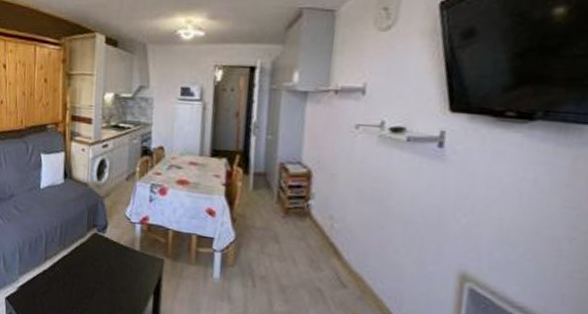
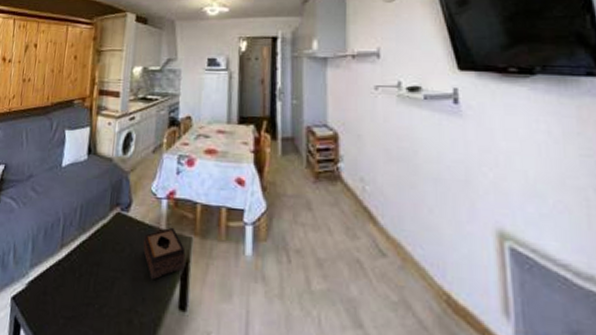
tissue box: none [119,249,158,293] -> present [143,227,186,280]

